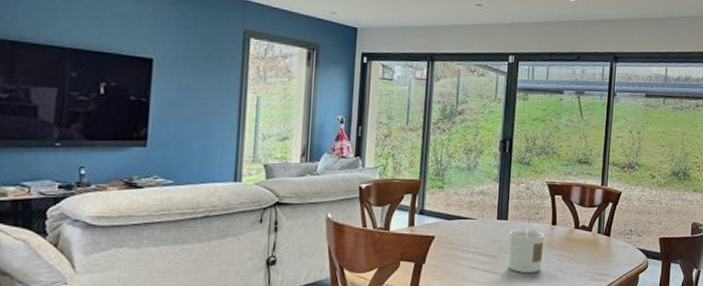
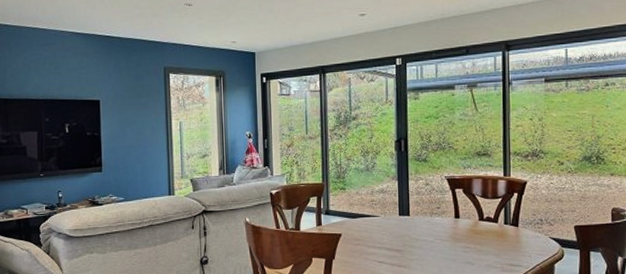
candle: present [508,226,544,273] -> none [412,220,448,265]

